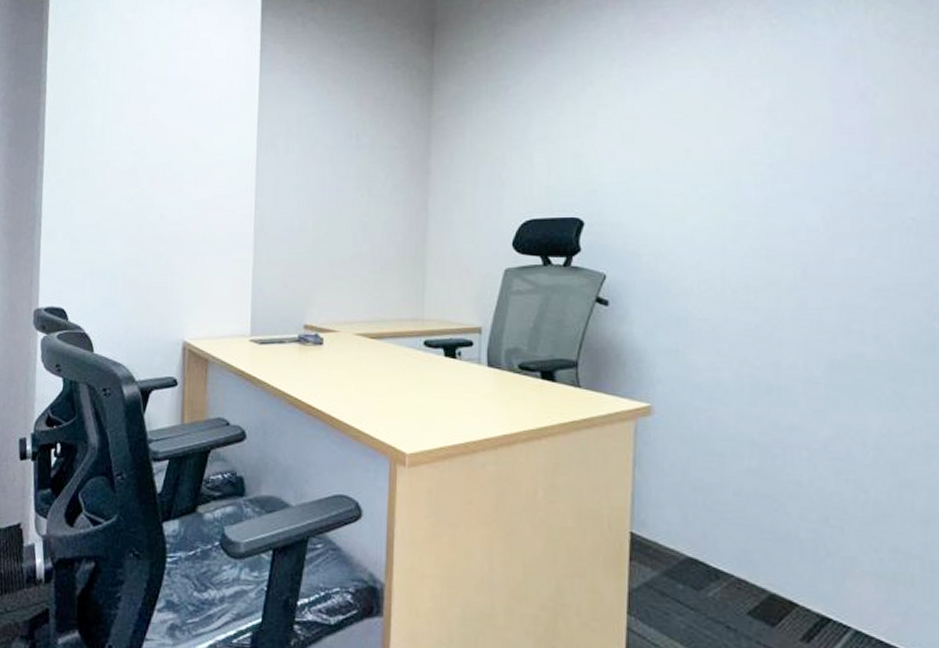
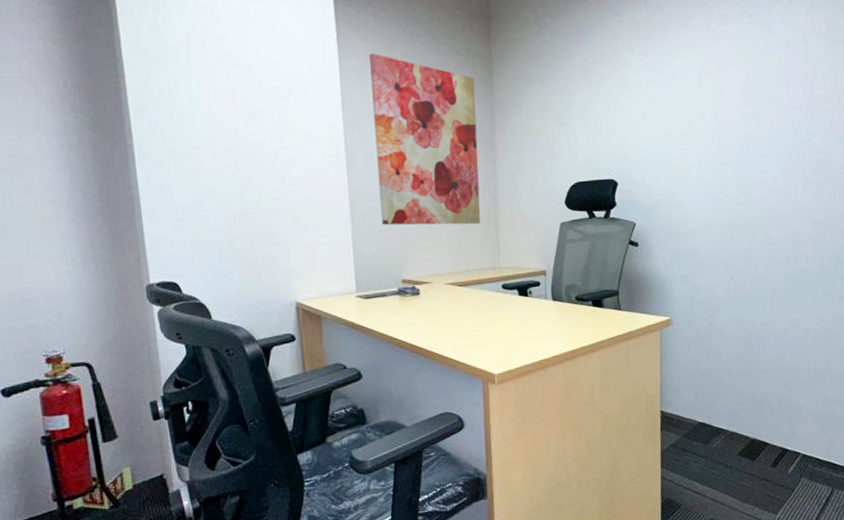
wall art: none [287,66,411,265] -> present [369,52,481,226]

